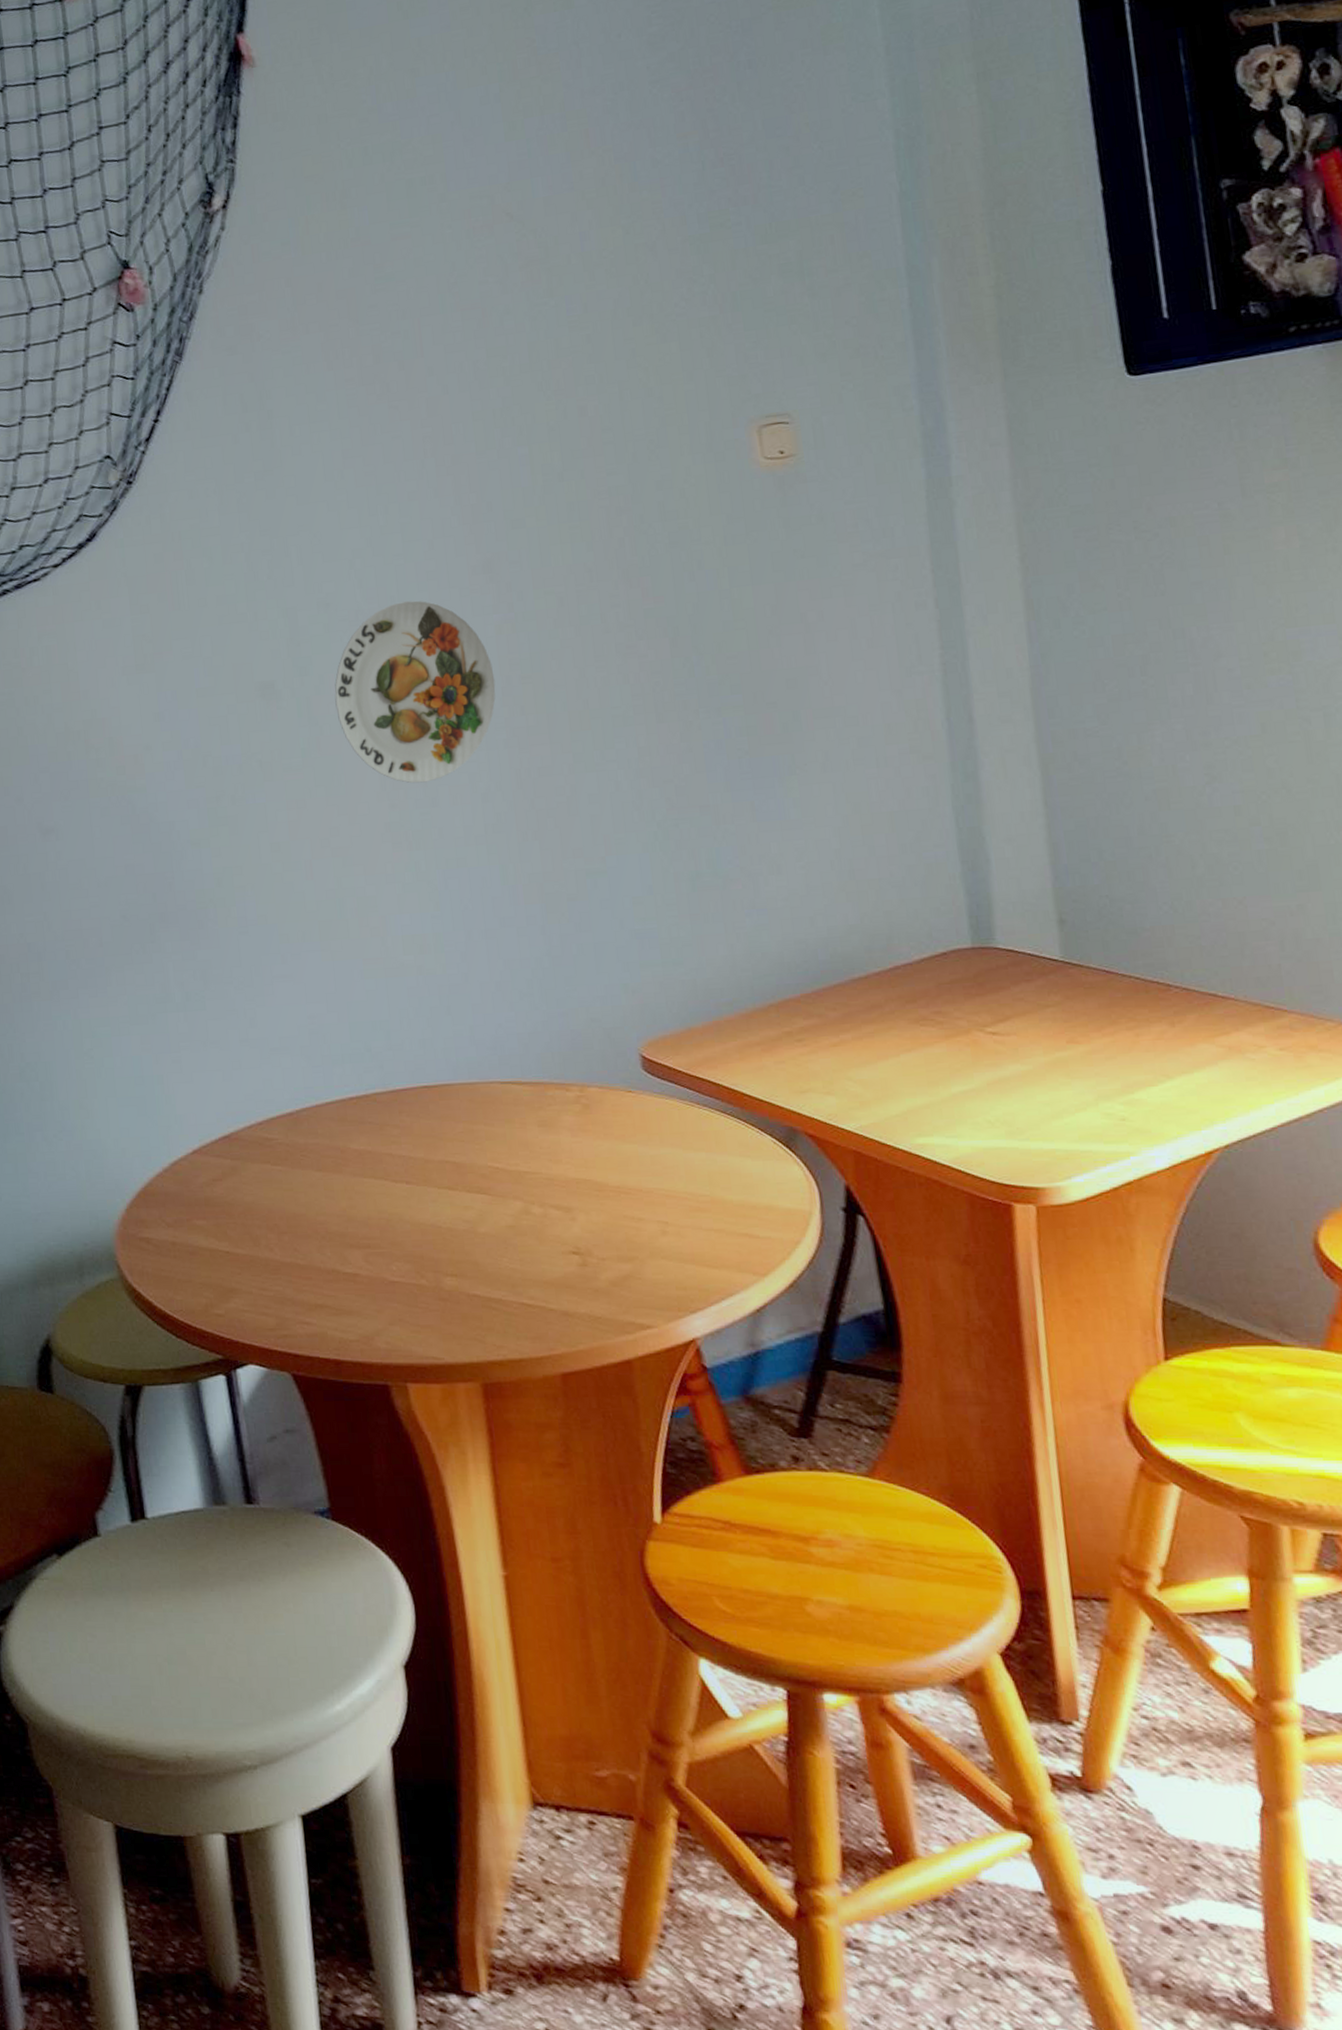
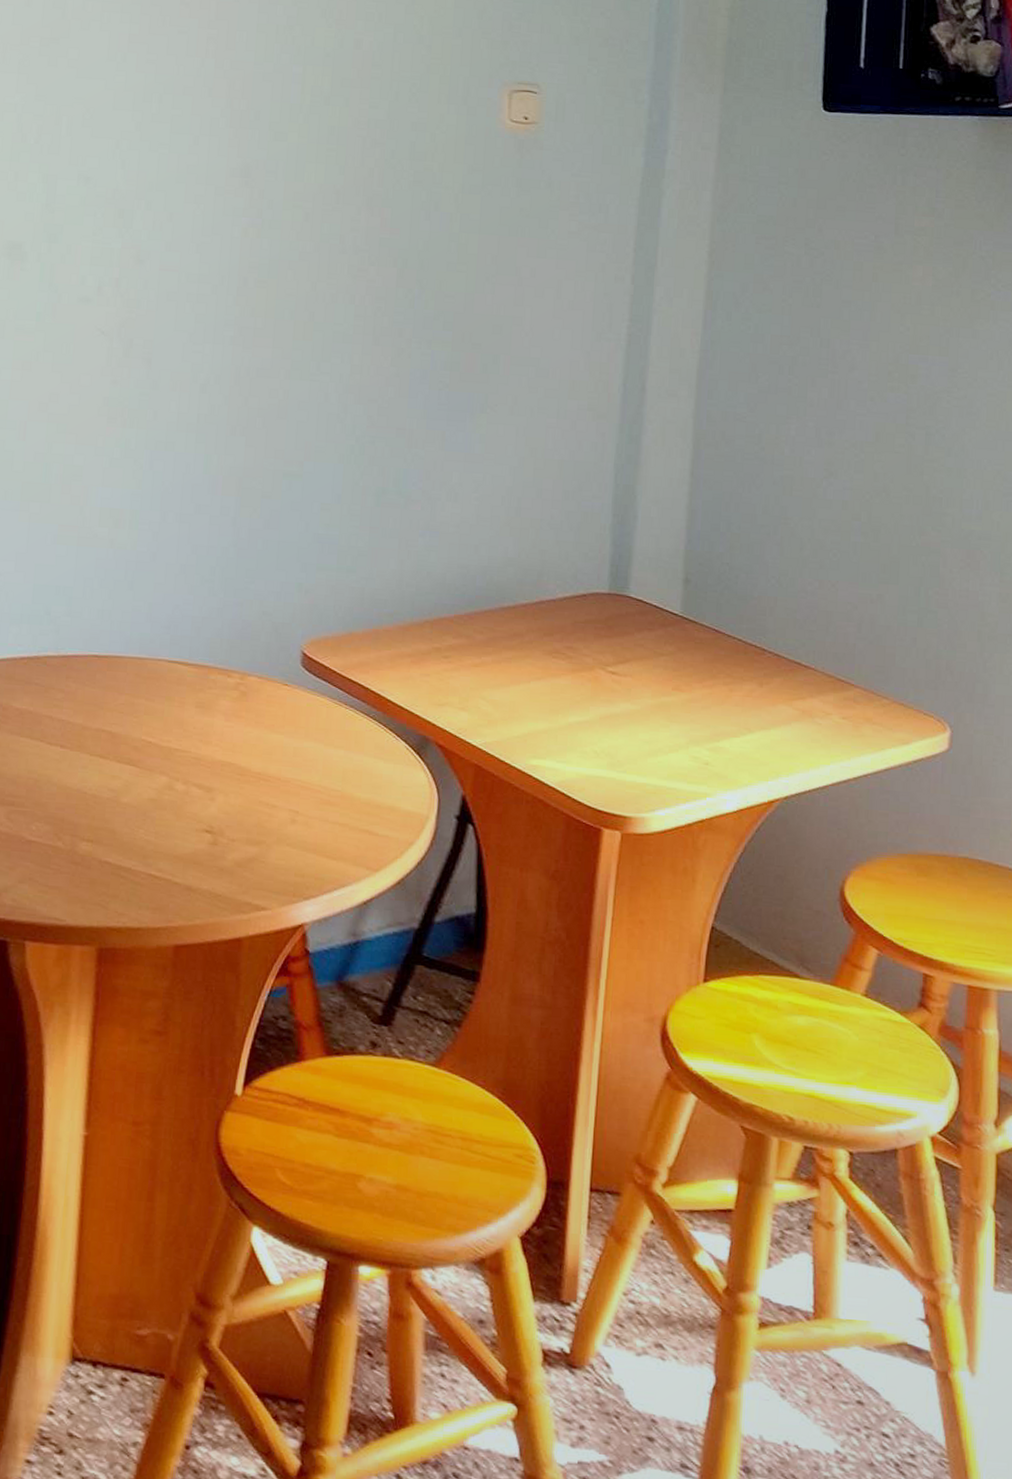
decorative plate: present [335,600,496,784] -> none [77,189,233,365]

